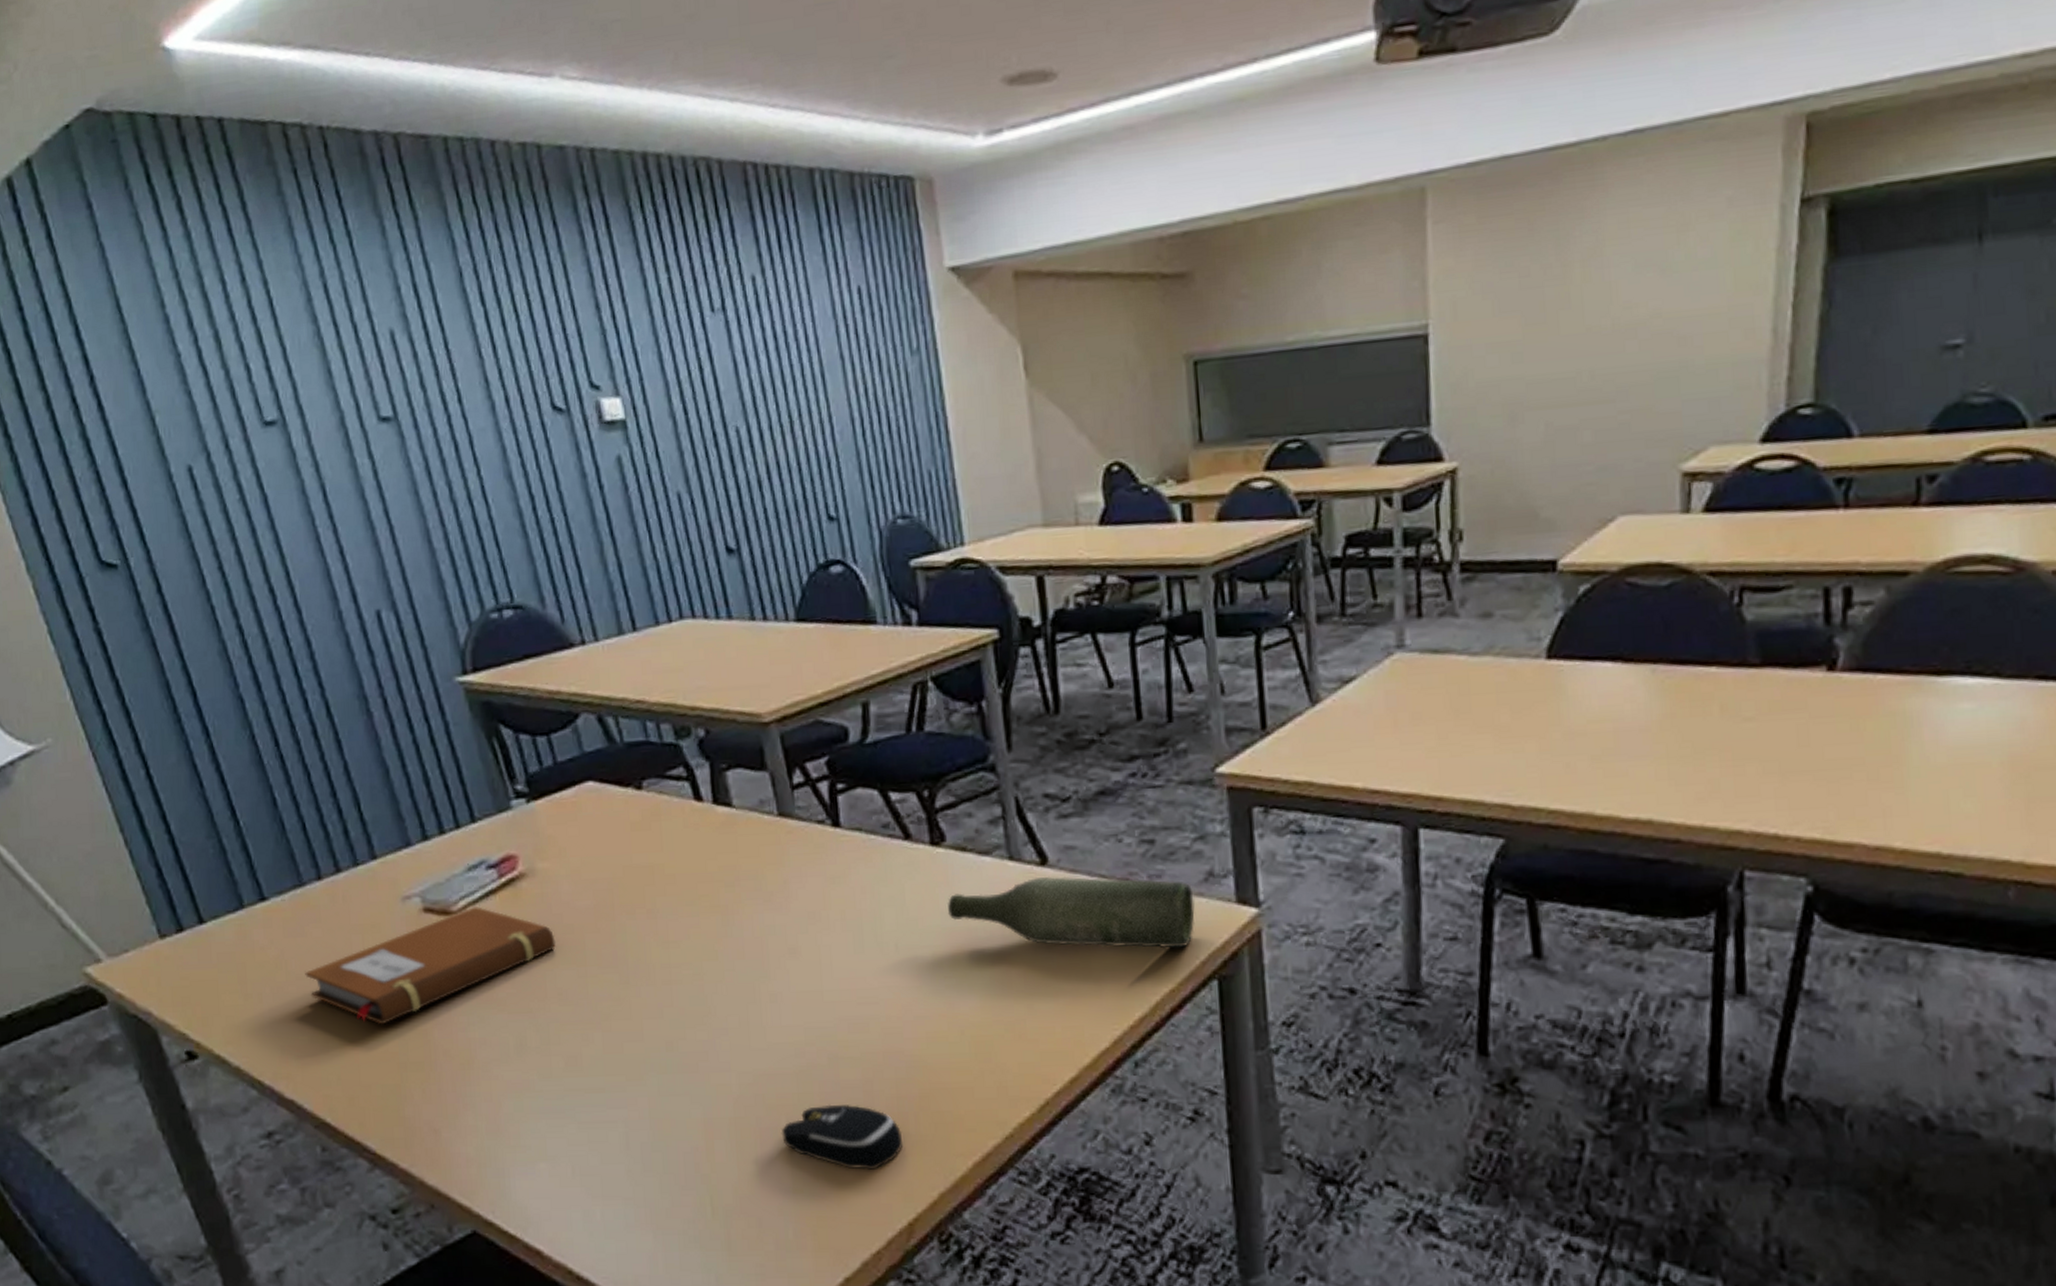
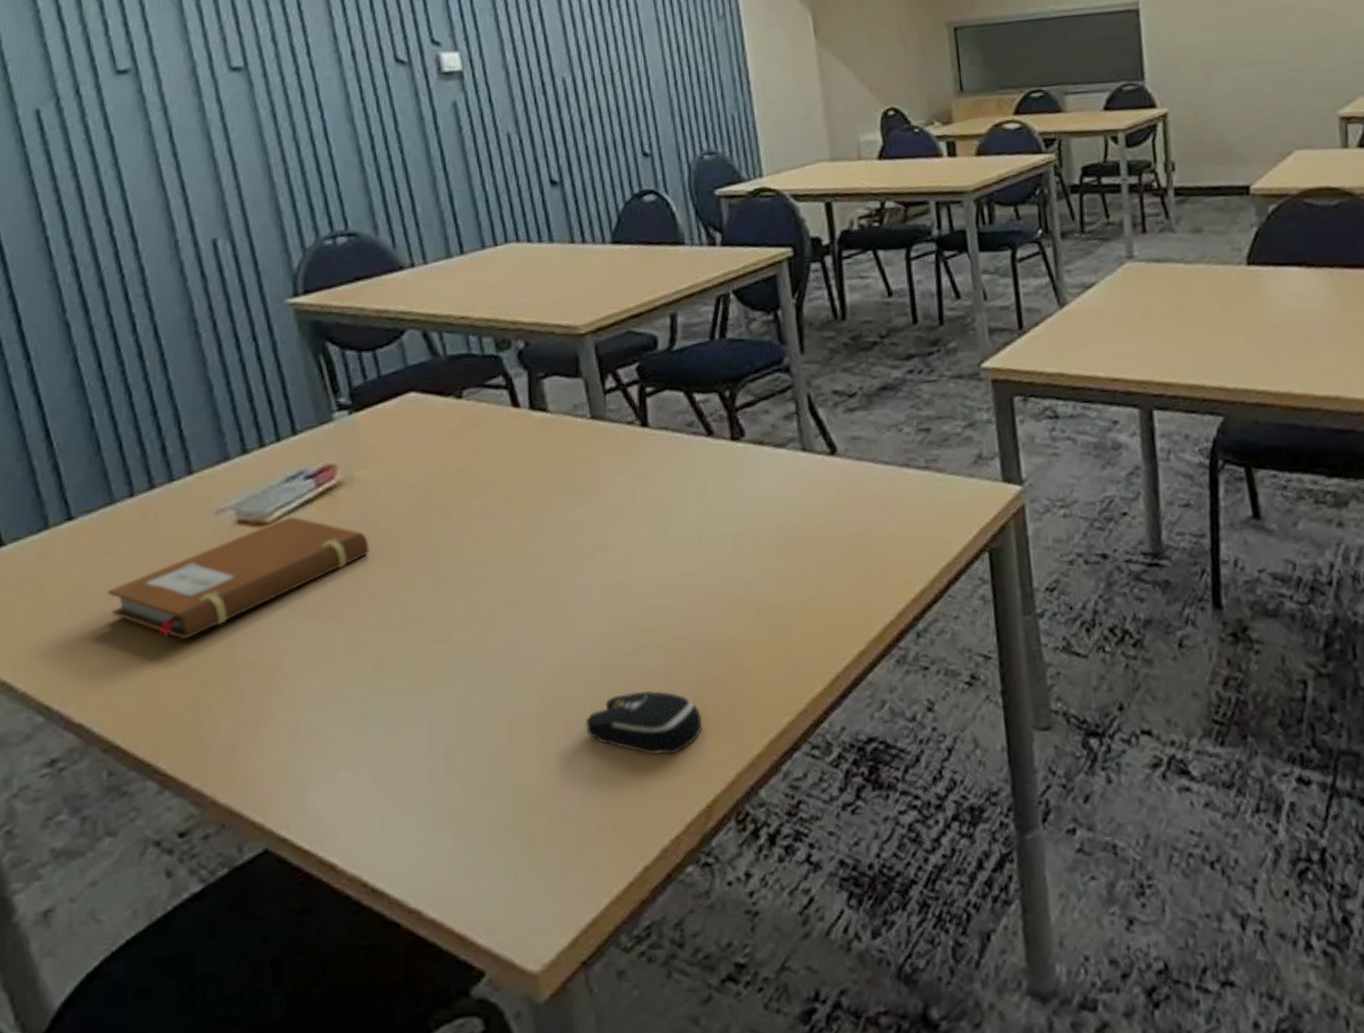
bottle: present [948,876,1195,949] -> none [746,463,967,528]

